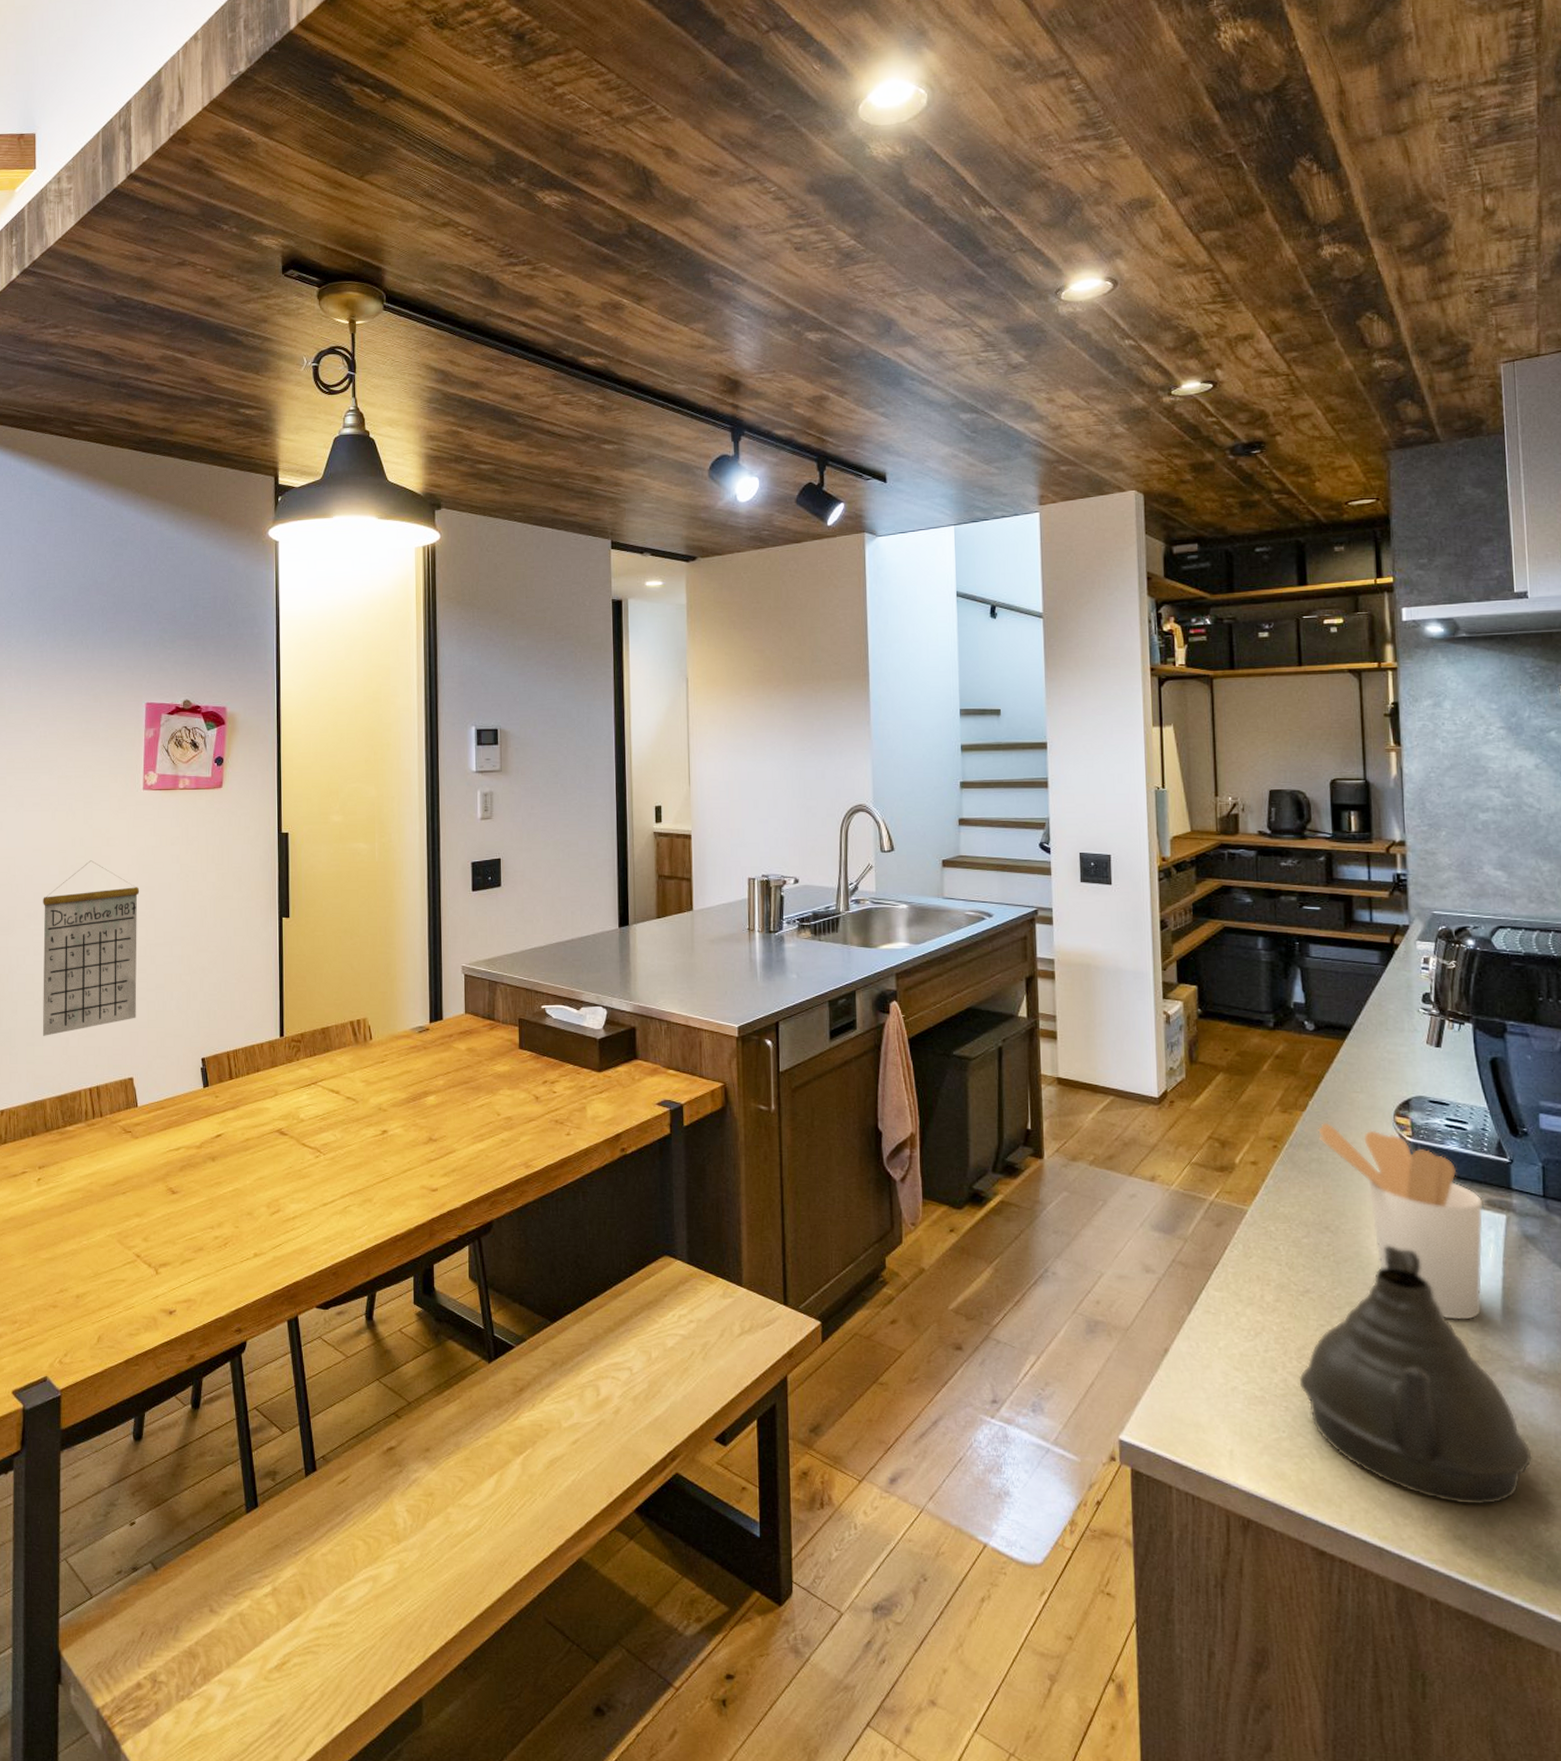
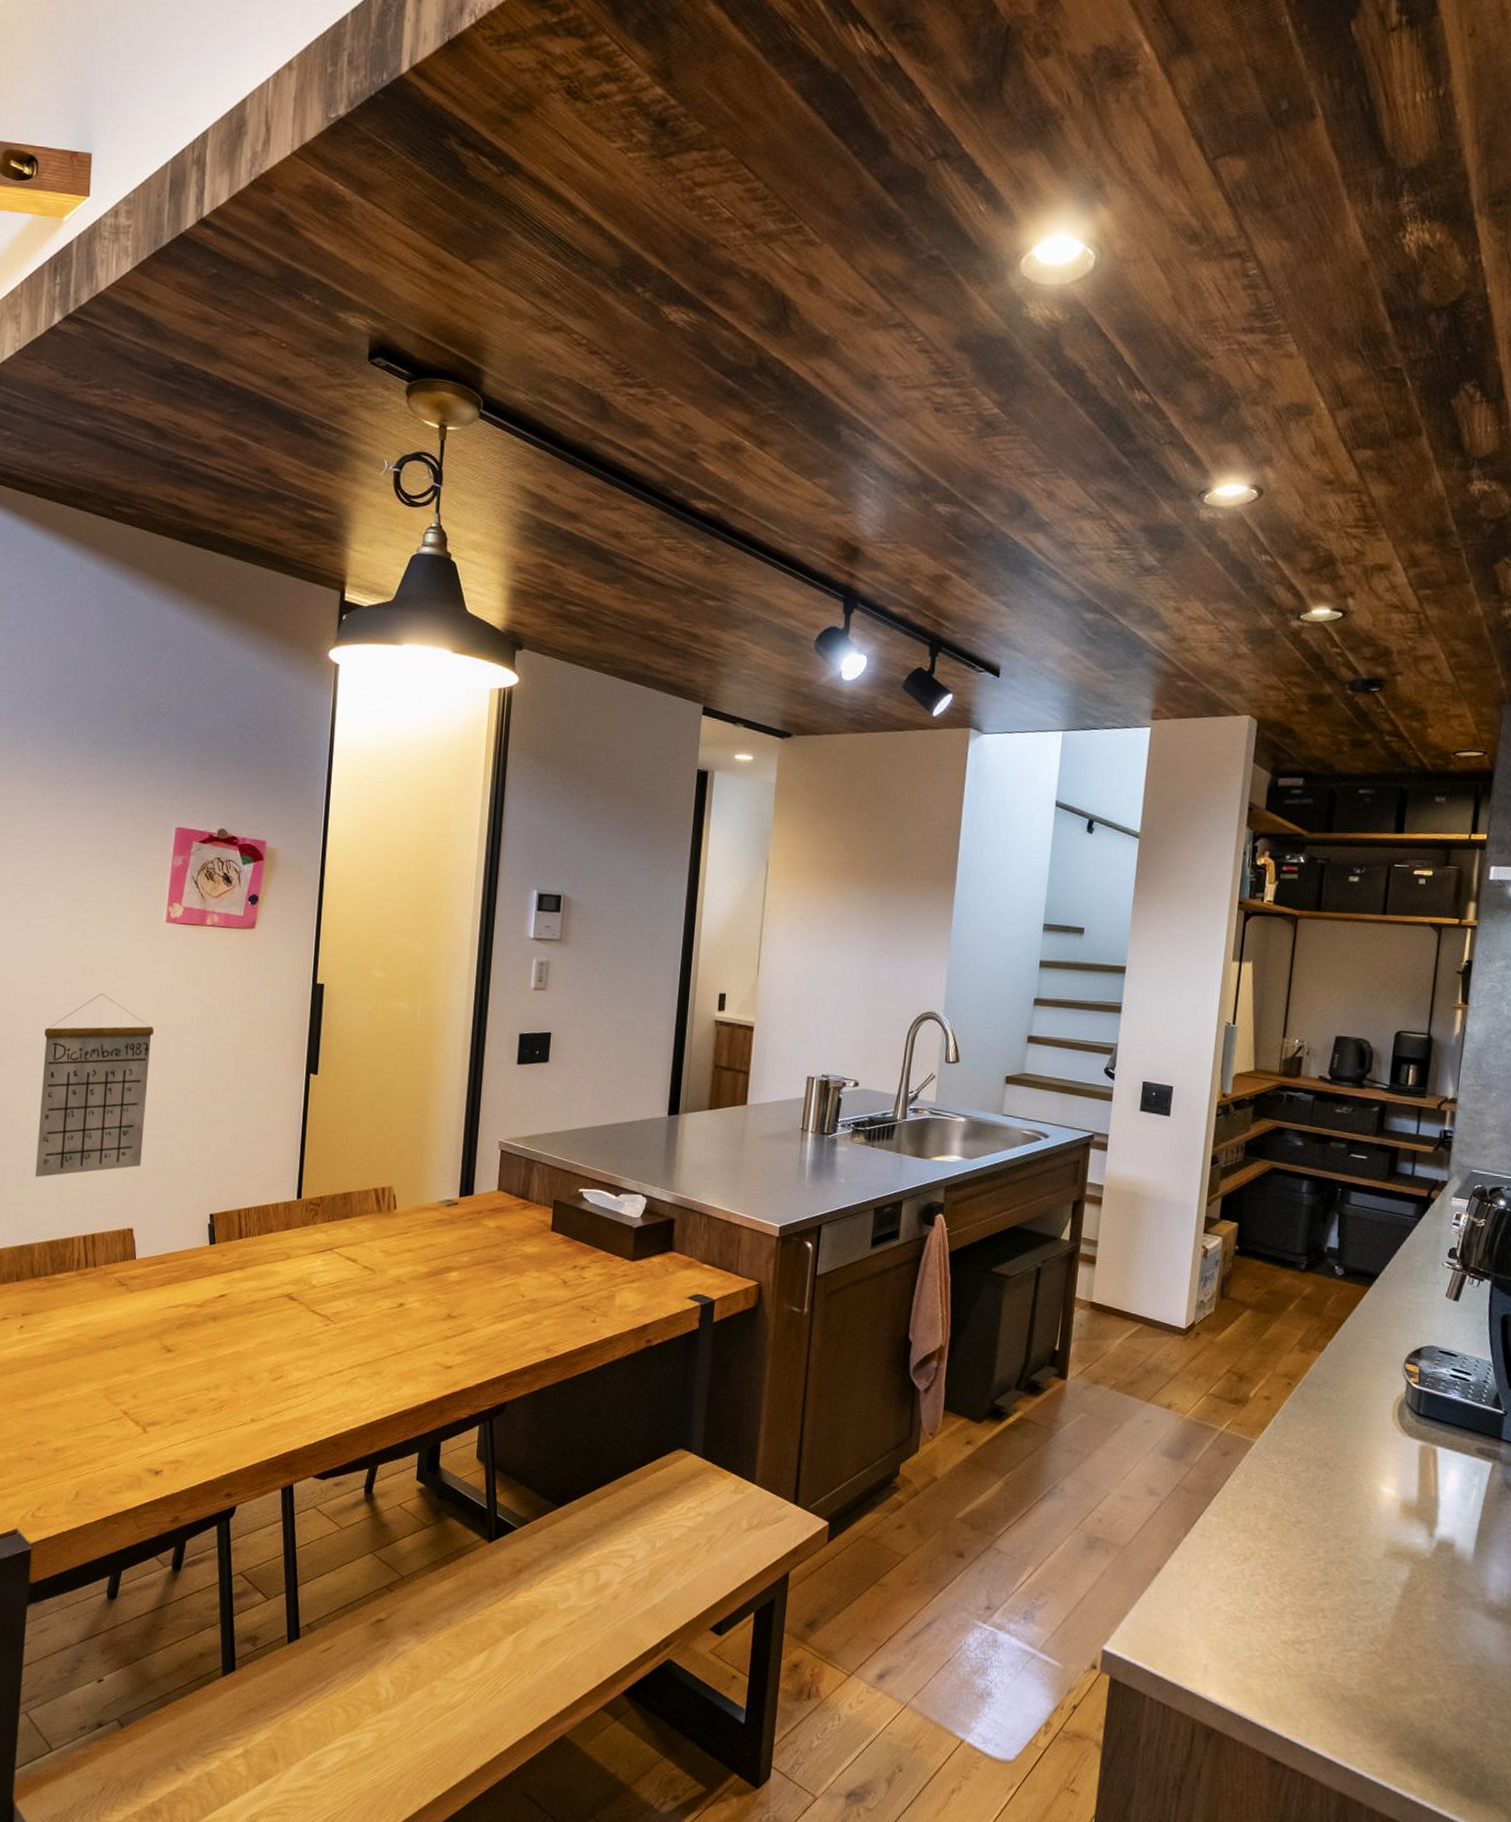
teapot: present [1299,1245,1532,1505] -> none [1278,1484,1479,1726]
utensil holder: present [1318,1122,1483,1321] -> none [1331,1364,1474,1558]

